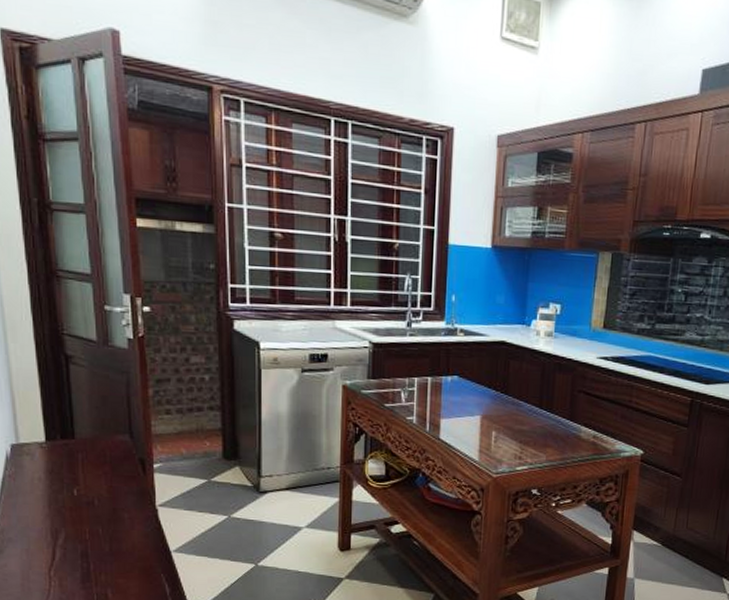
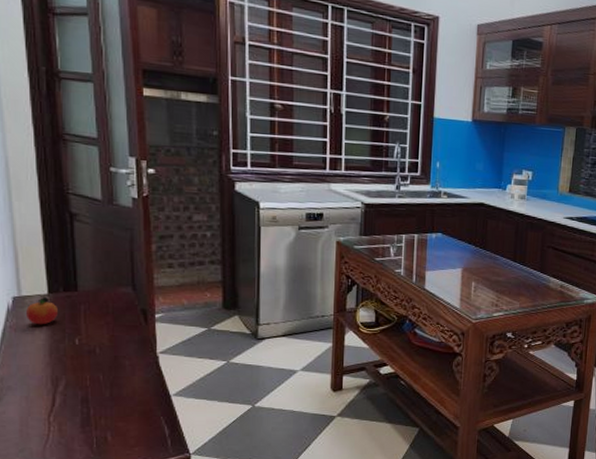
fruit: none [25,444,56,475] -> present [26,296,58,325]

